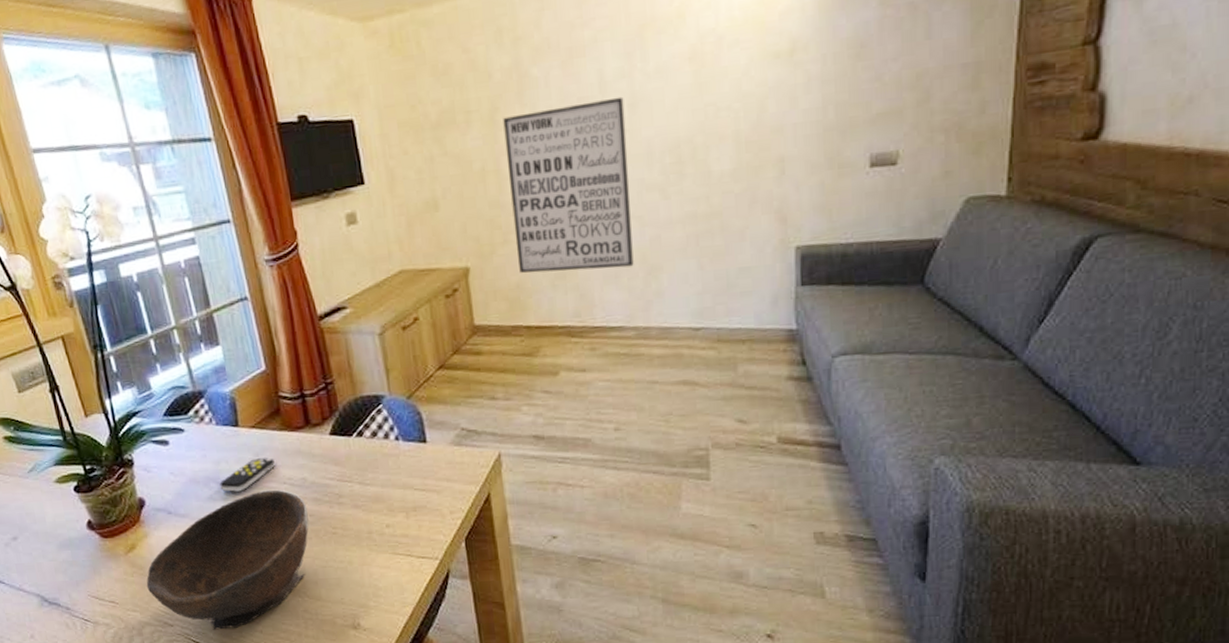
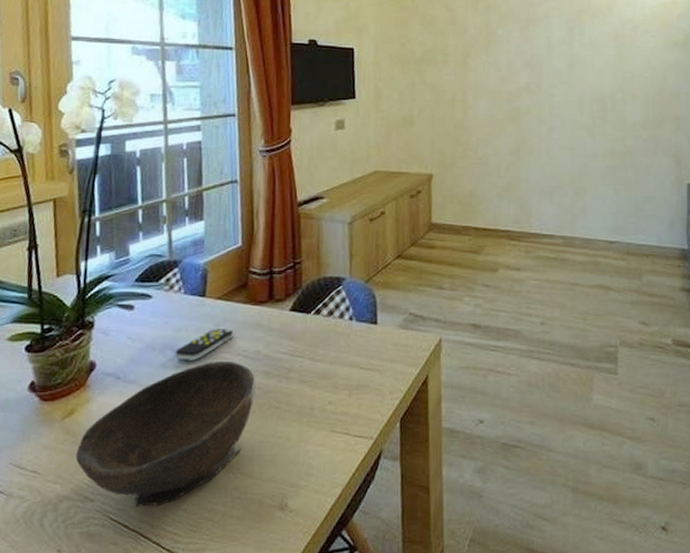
wall art: present [503,96,634,273] -> none [472,58,565,187]

